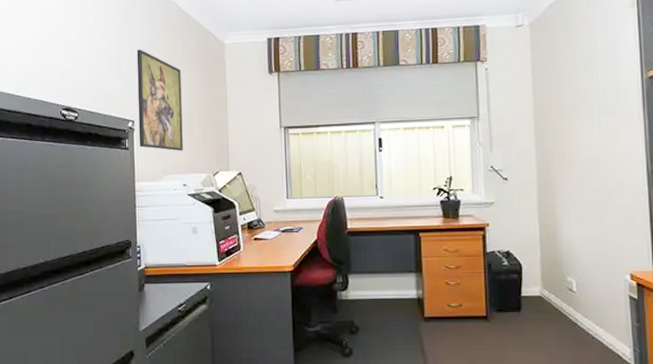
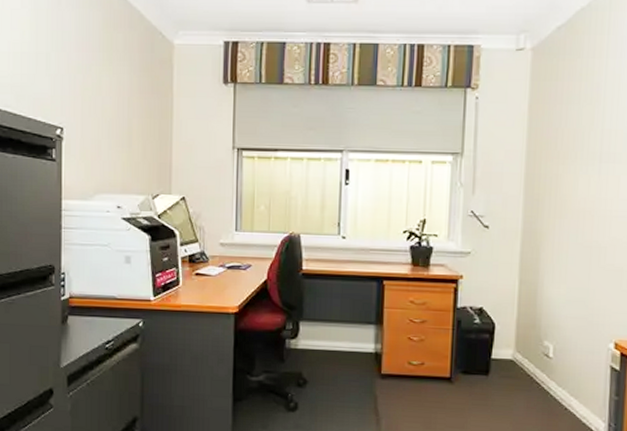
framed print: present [136,49,183,151] -> none [68,43,120,168]

